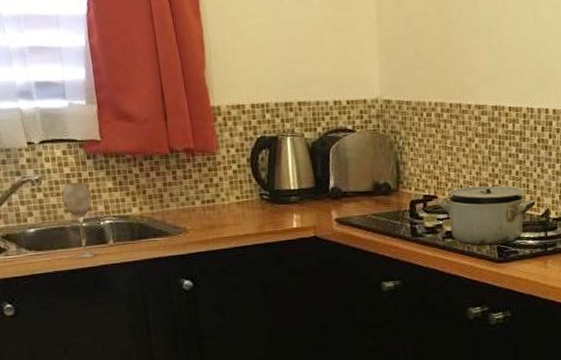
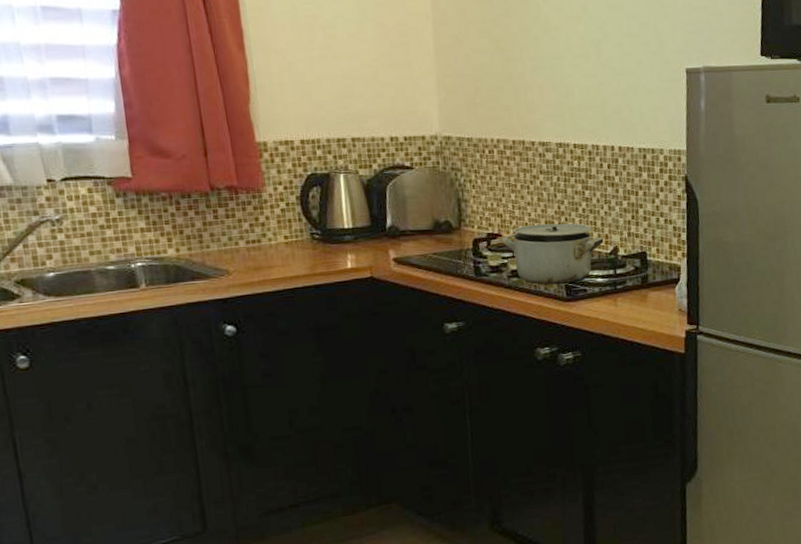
wineglass: present [62,182,100,259] -> none [86,222,130,305]

